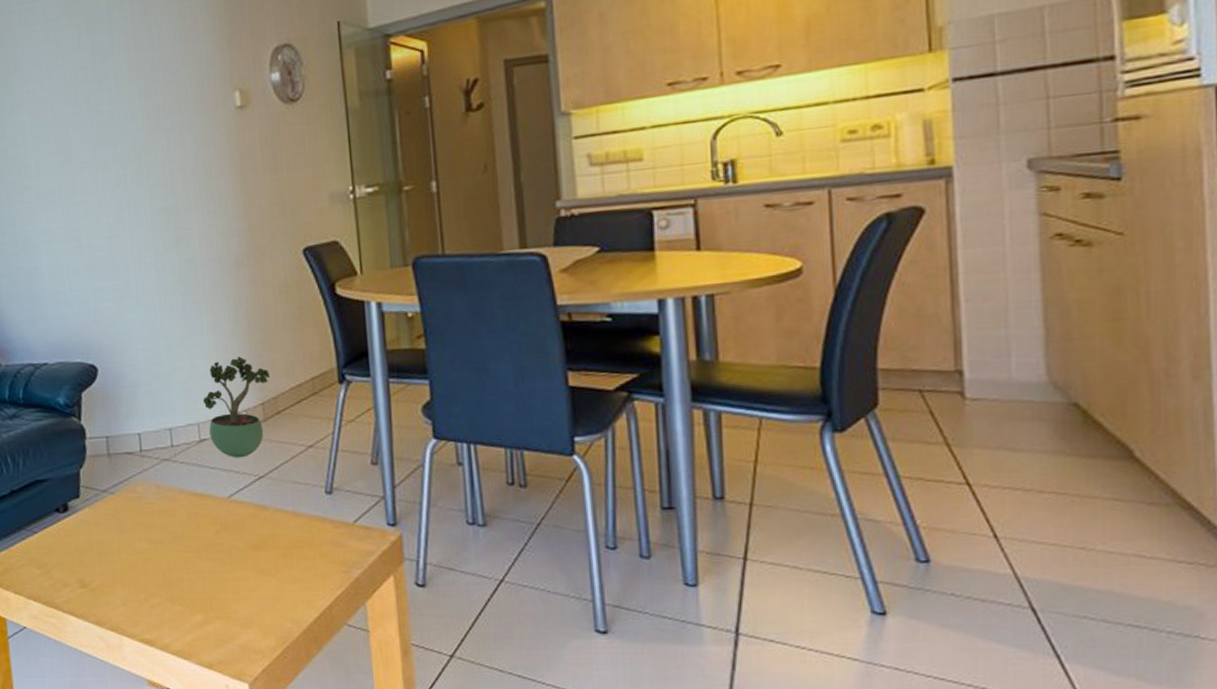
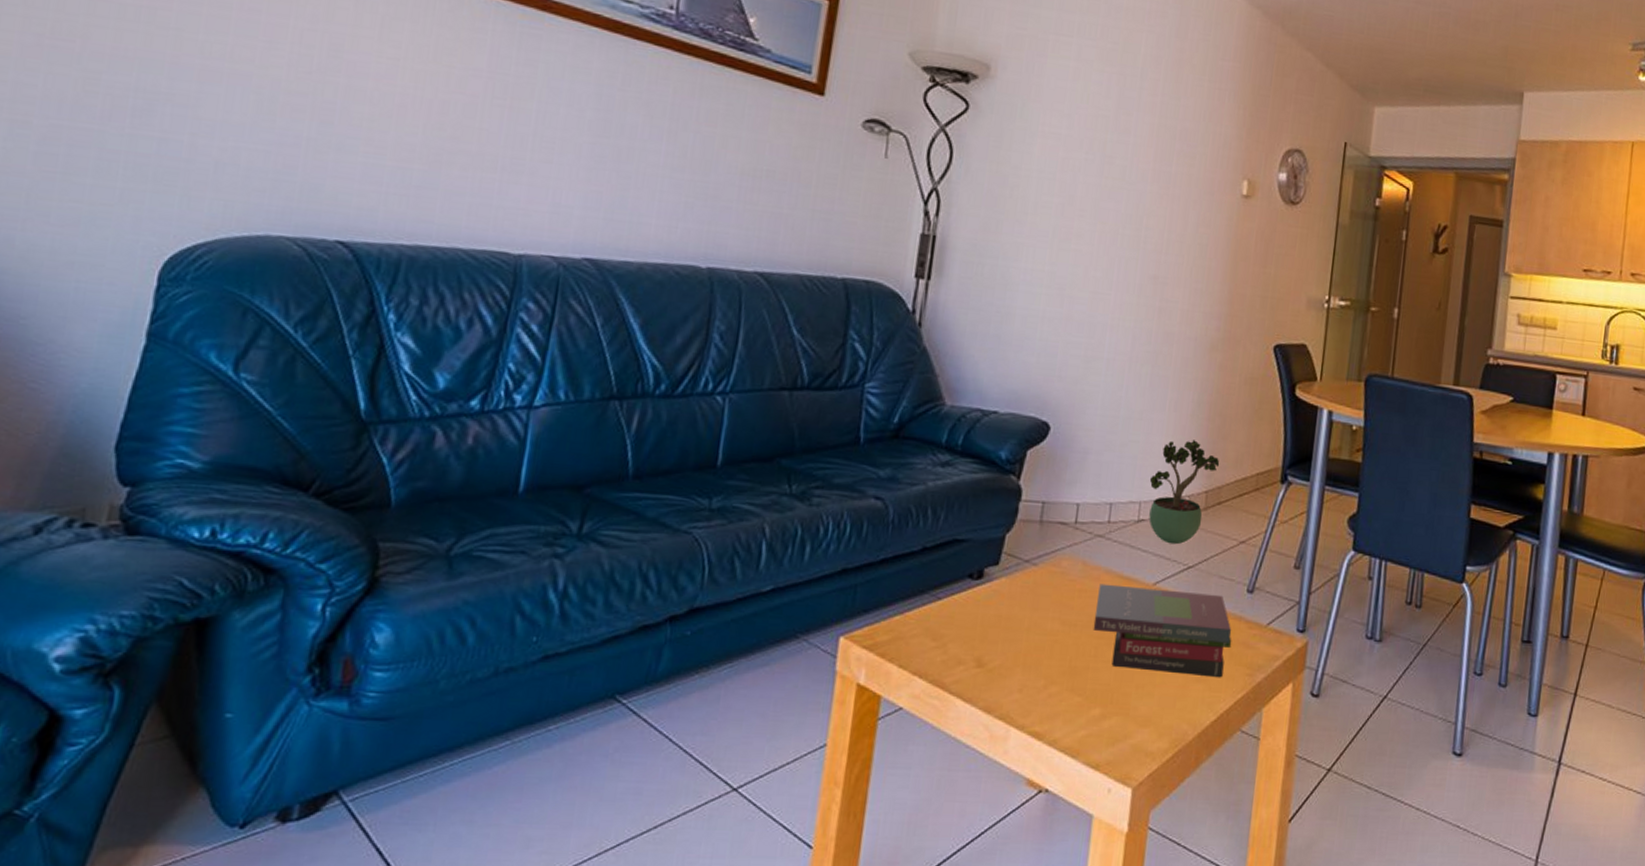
books: none [176,499,320,577] -> present [1093,583,1232,678]

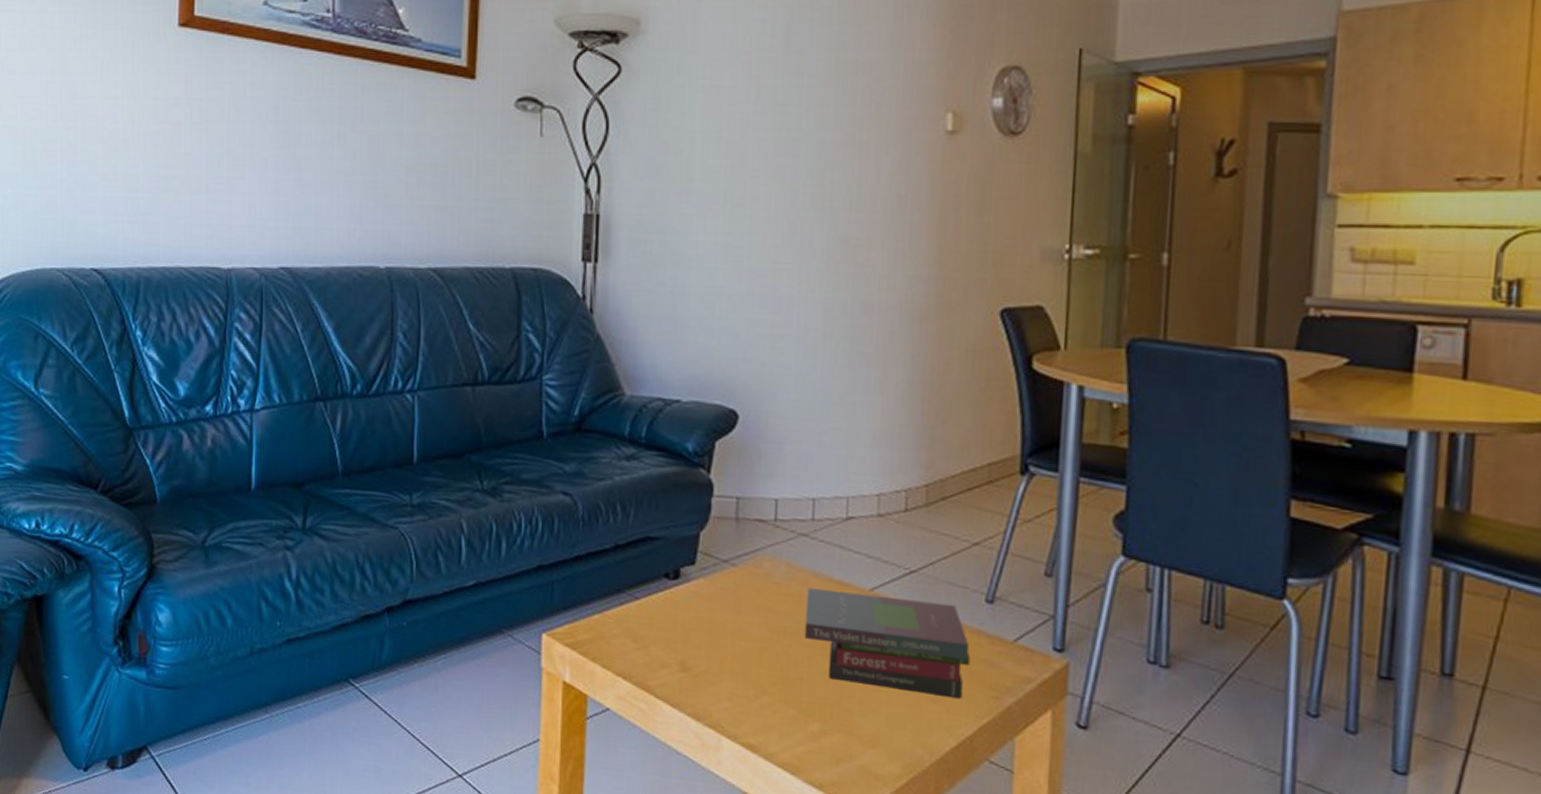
potted plant: present [1149,440,1220,545] -> none [856,425,941,546]

